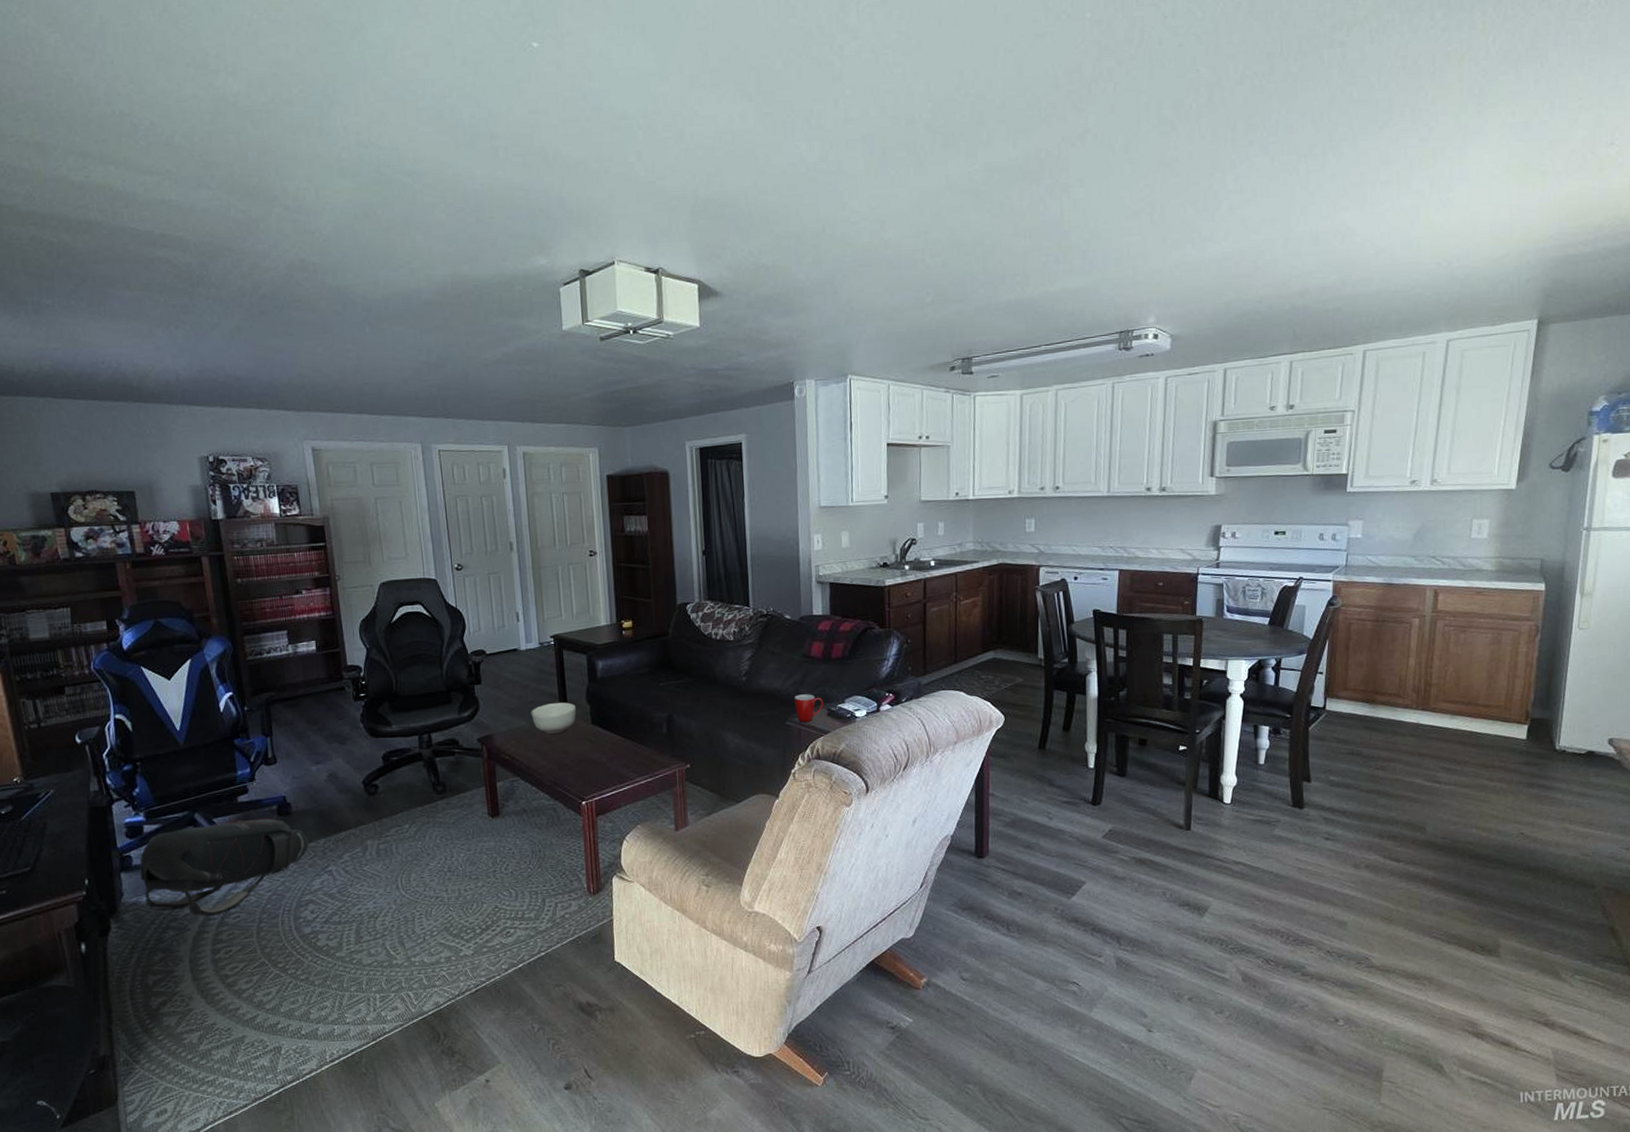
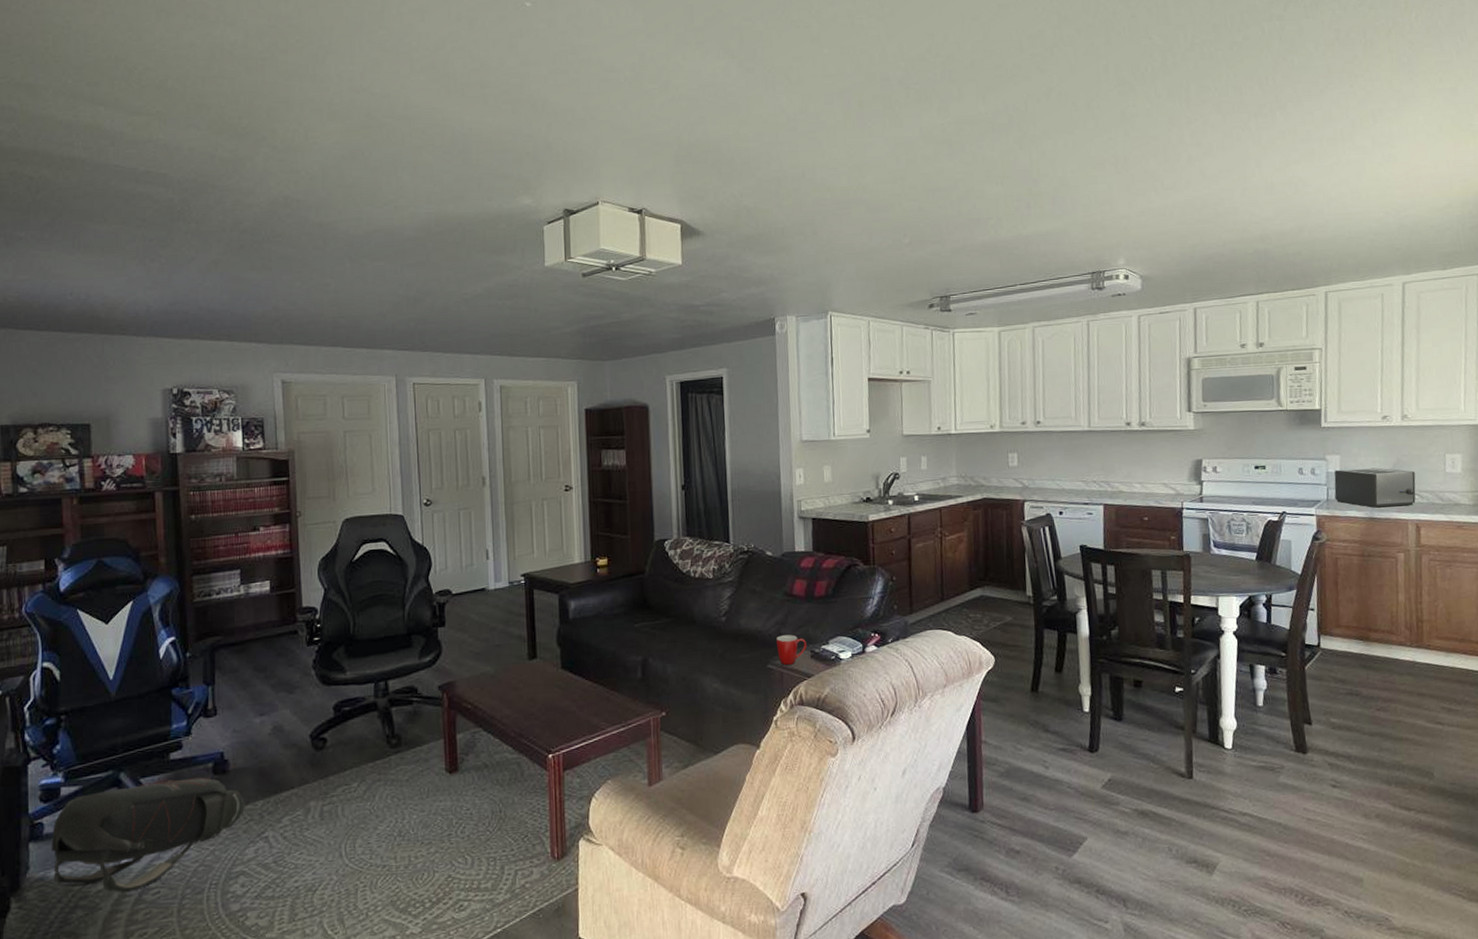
bowl: present [531,701,577,735] -> none [497,645,546,681]
toaster: none [1354,533,1439,574] -> present [1334,467,1416,508]

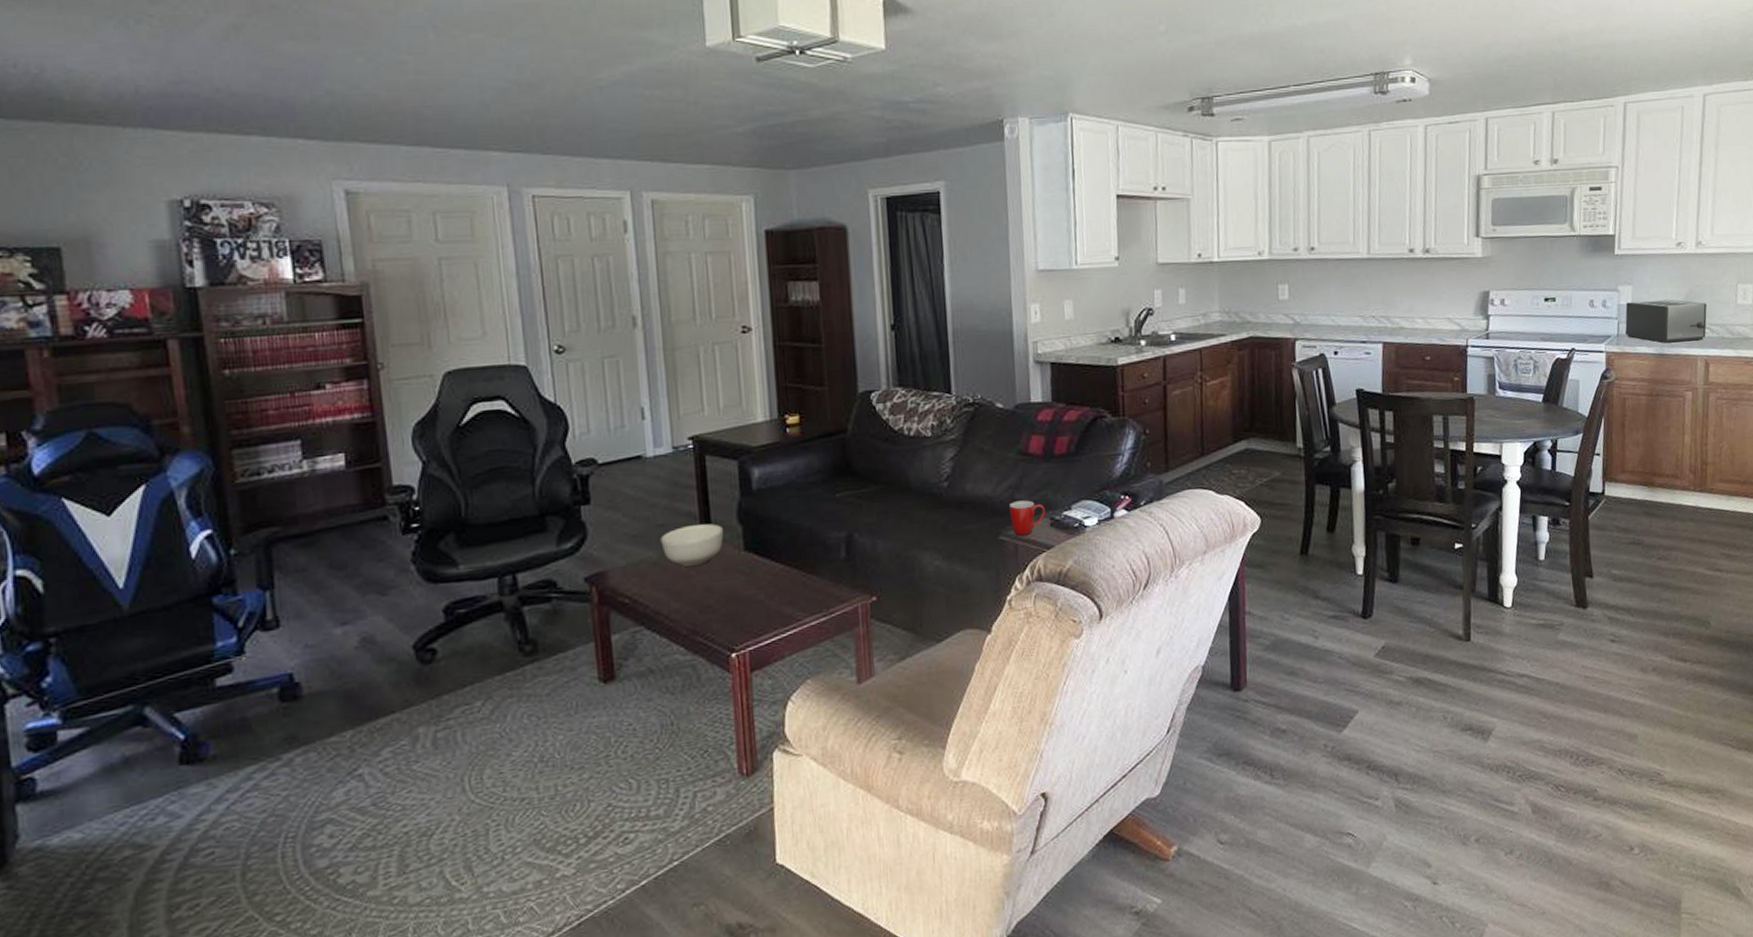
backpack: present [50,777,245,894] -> none [49,705,328,859]
bowl: none [497,645,546,681] -> present [660,523,724,568]

